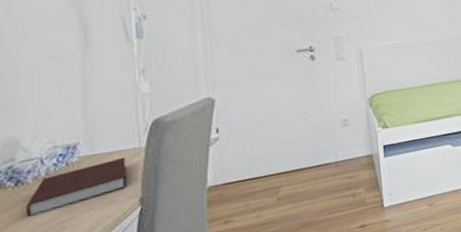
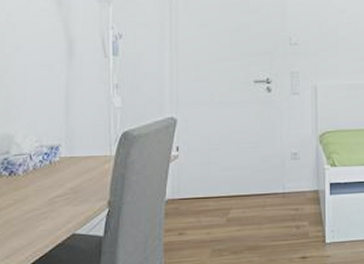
notebook: present [26,156,127,217] -> none [17,162,98,203]

